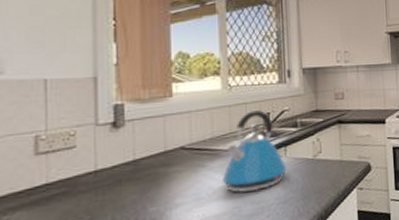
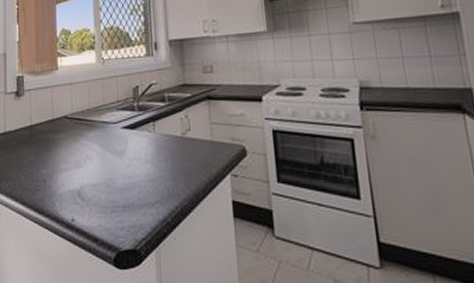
kettle: present [221,109,287,193] -> none [97,82,156,165]

